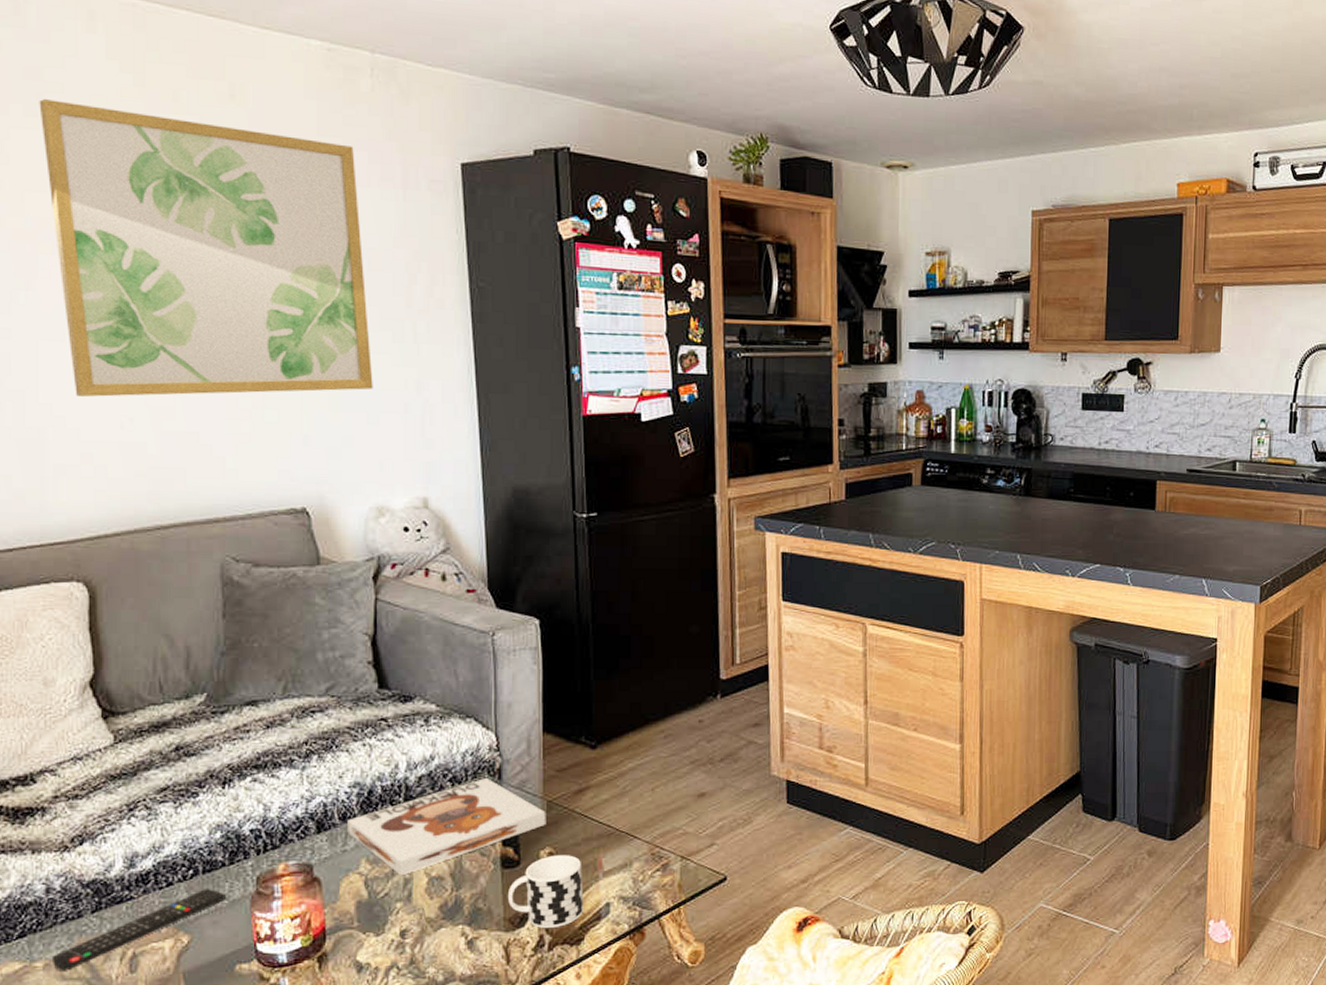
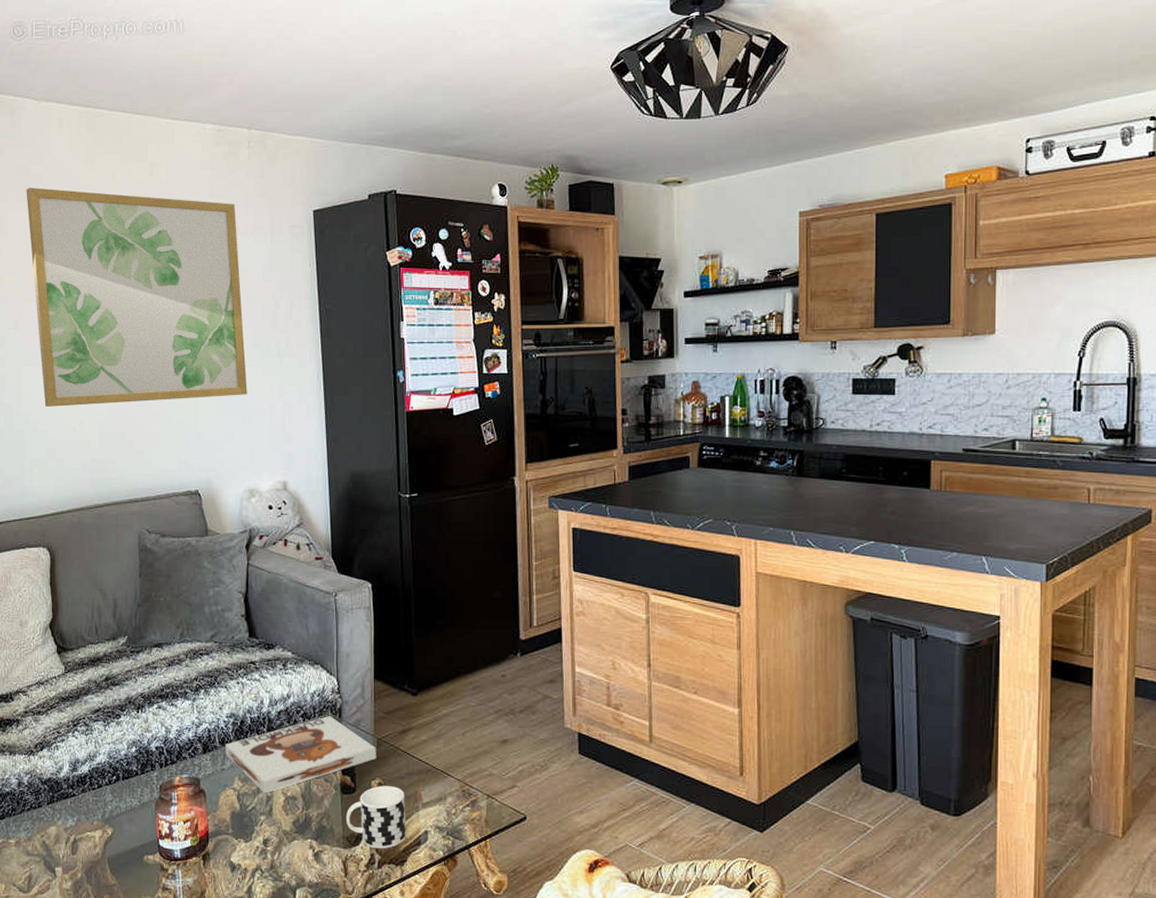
remote control: present [51,887,226,971] -> none [20,791,138,848]

